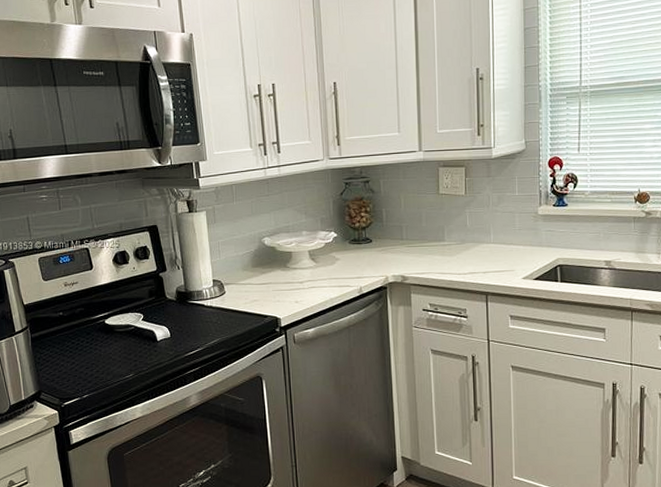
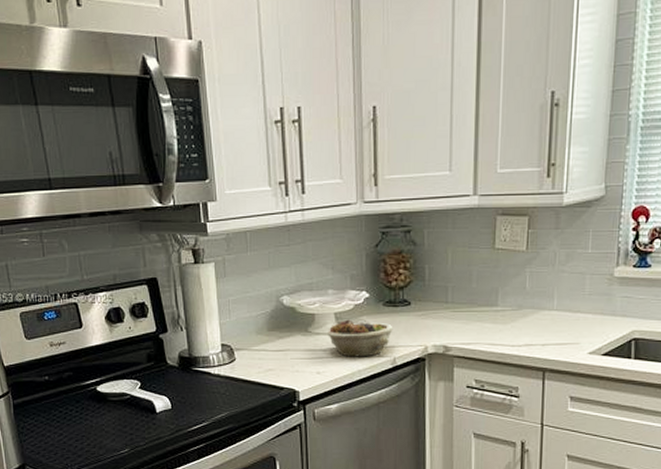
succulent planter: none [303,256,359,288] -> present [328,319,393,357]

